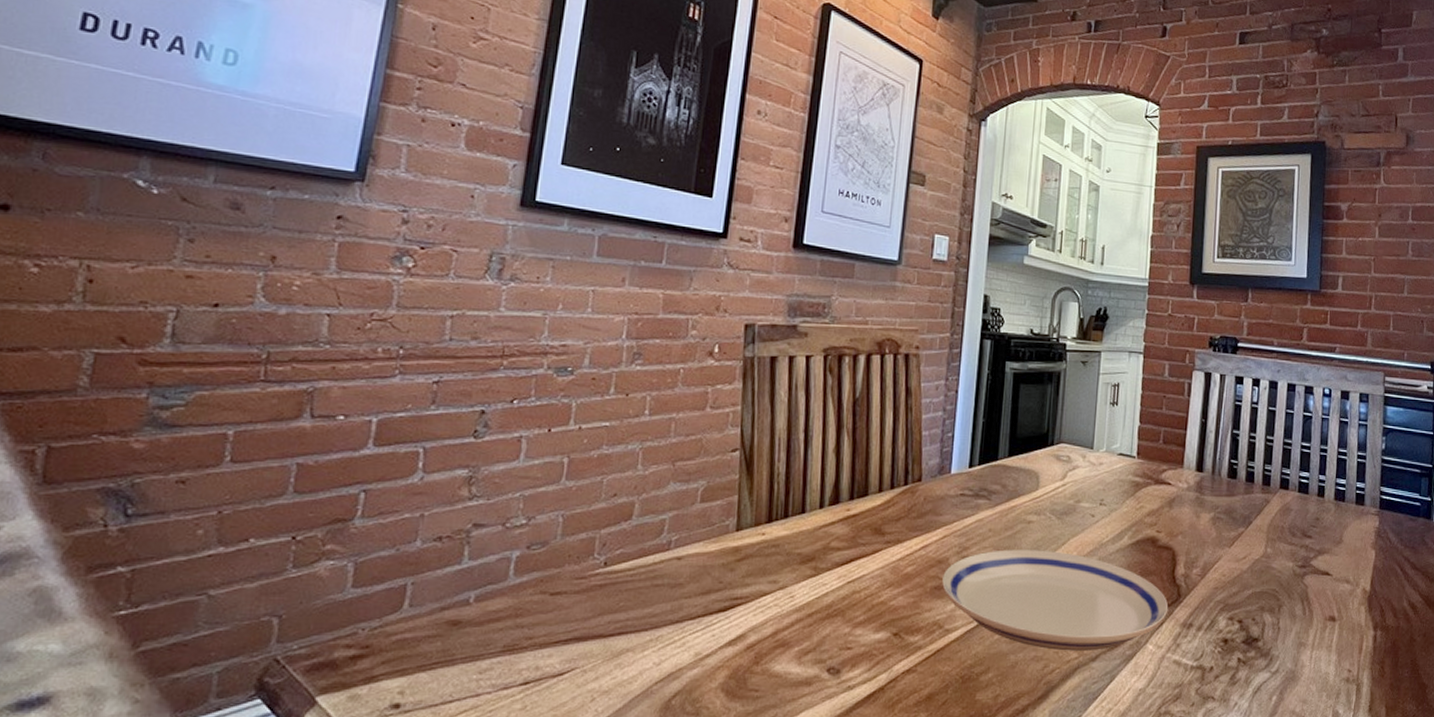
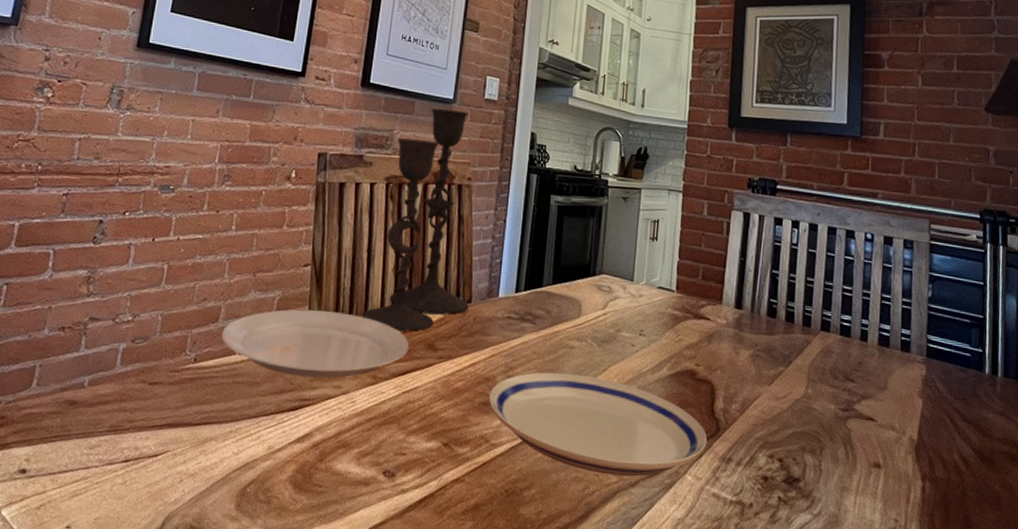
plate: none [636,499,854,573] -> present [221,309,410,378]
candlestick: none [800,270,919,516] -> present [363,108,469,331]

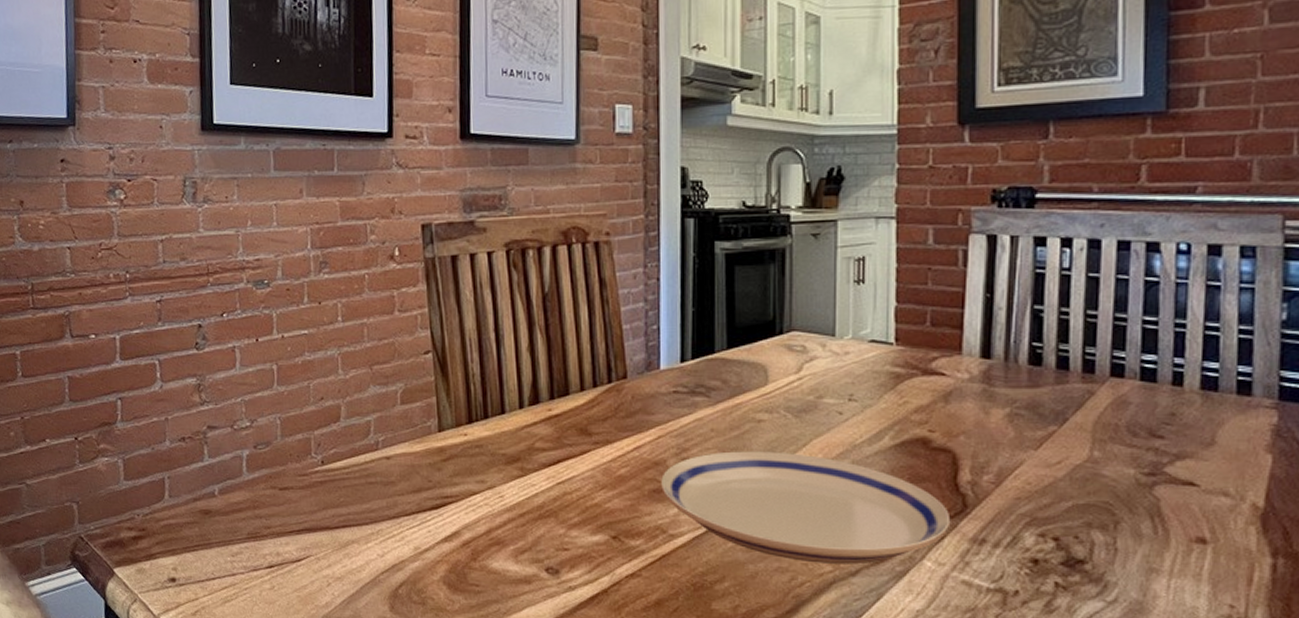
plate: present [221,309,410,378] -> none [346,401,558,473]
candlestick: present [363,108,469,331] -> none [499,152,624,416]

